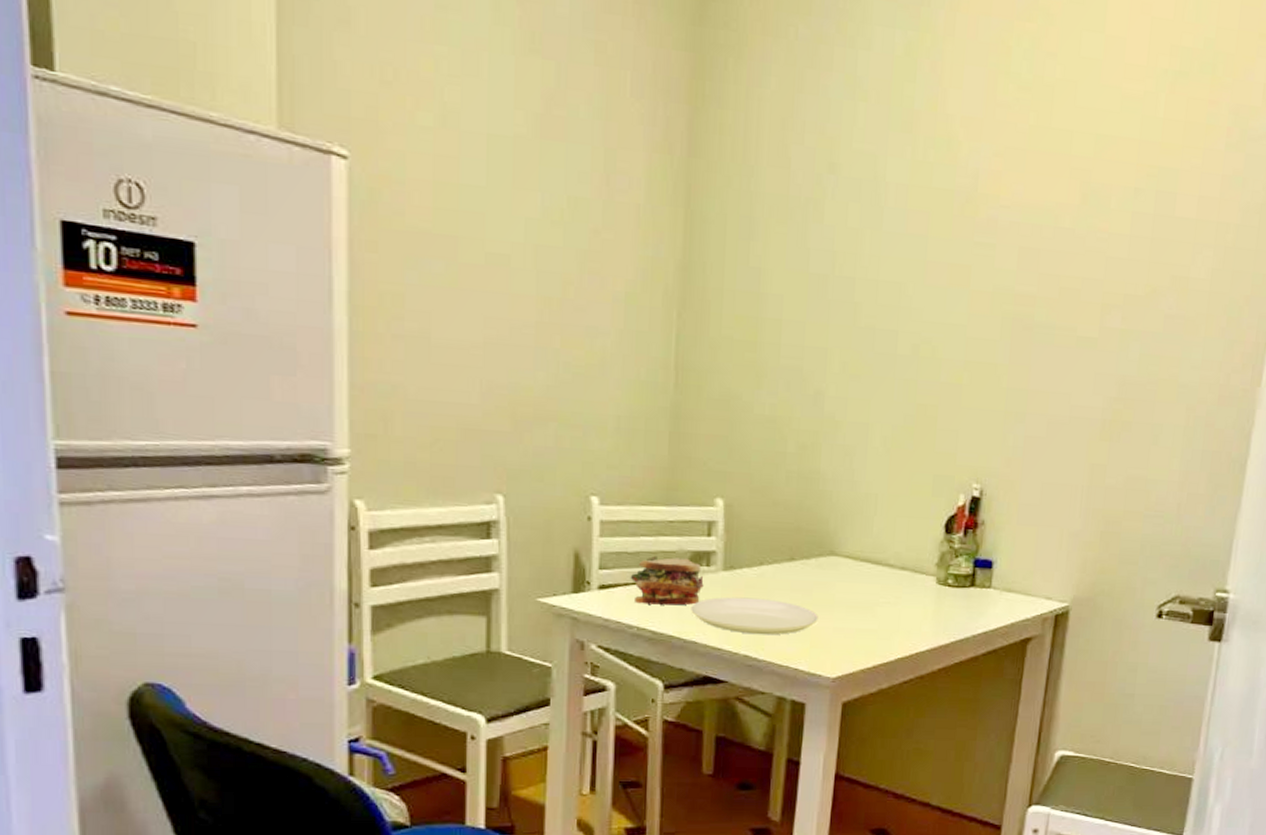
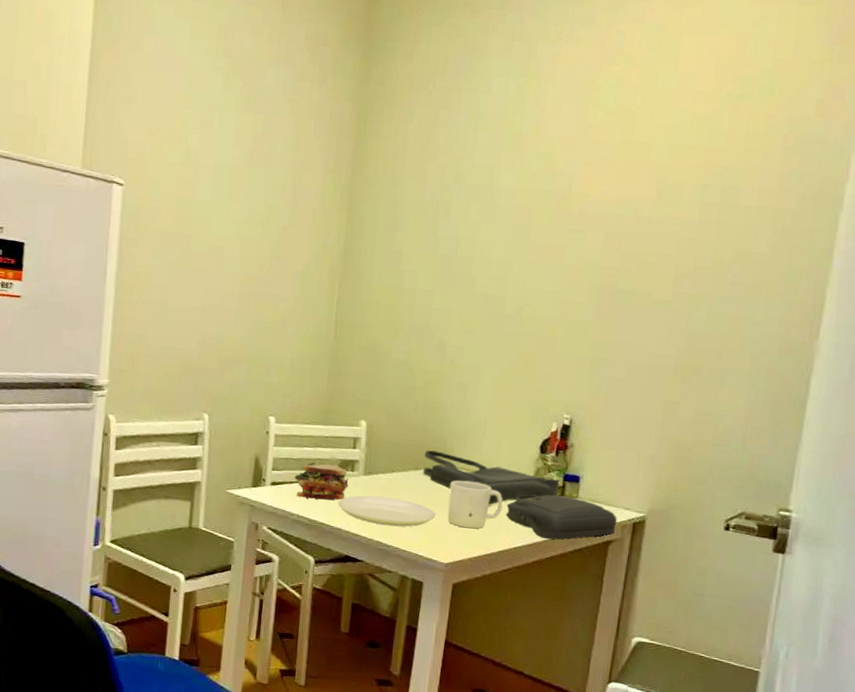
tote bag: none [800,535,970,603] -> present [423,450,560,506]
mug: none [833,572,901,633] -> present [447,480,503,529]
laptop bag: none [905,585,1037,641] -> present [505,494,617,540]

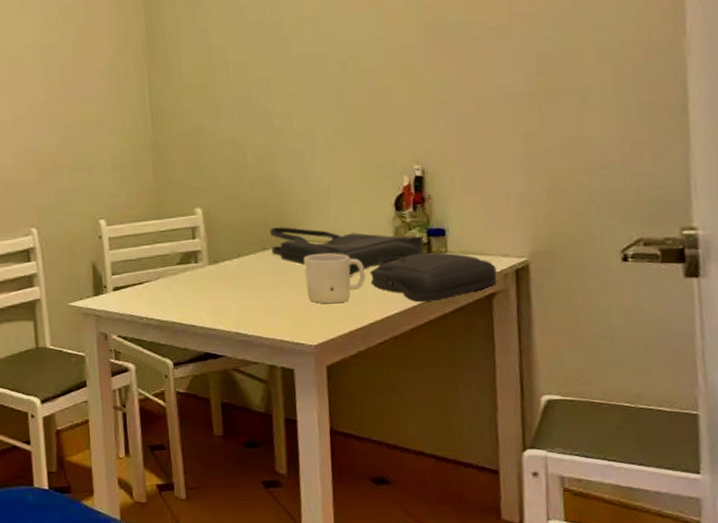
sandwich: present [294,461,349,500] -> none [136,259,195,299]
plate: present [338,495,436,527] -> none [187,284,294,315]

